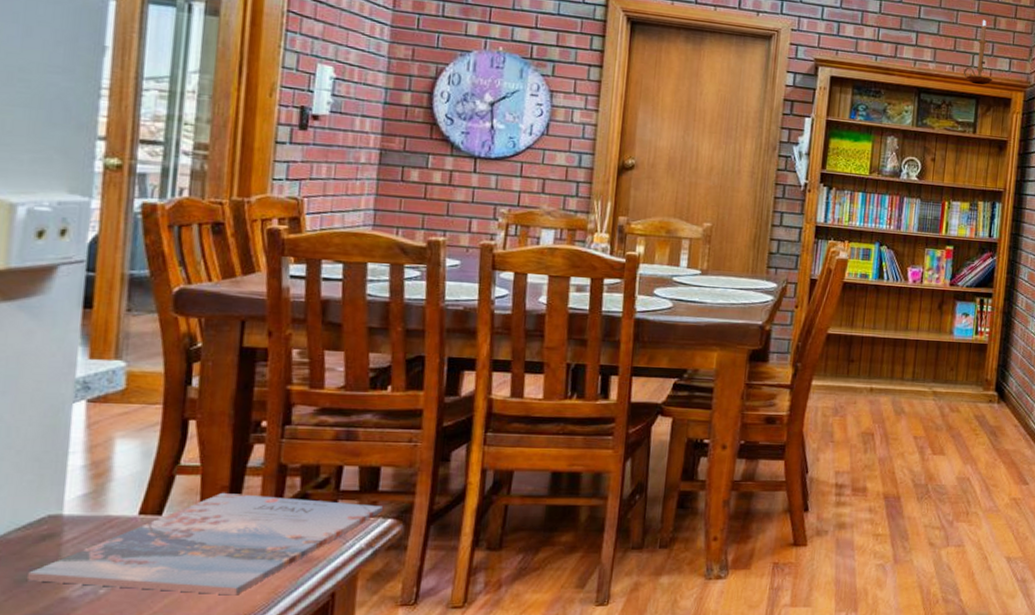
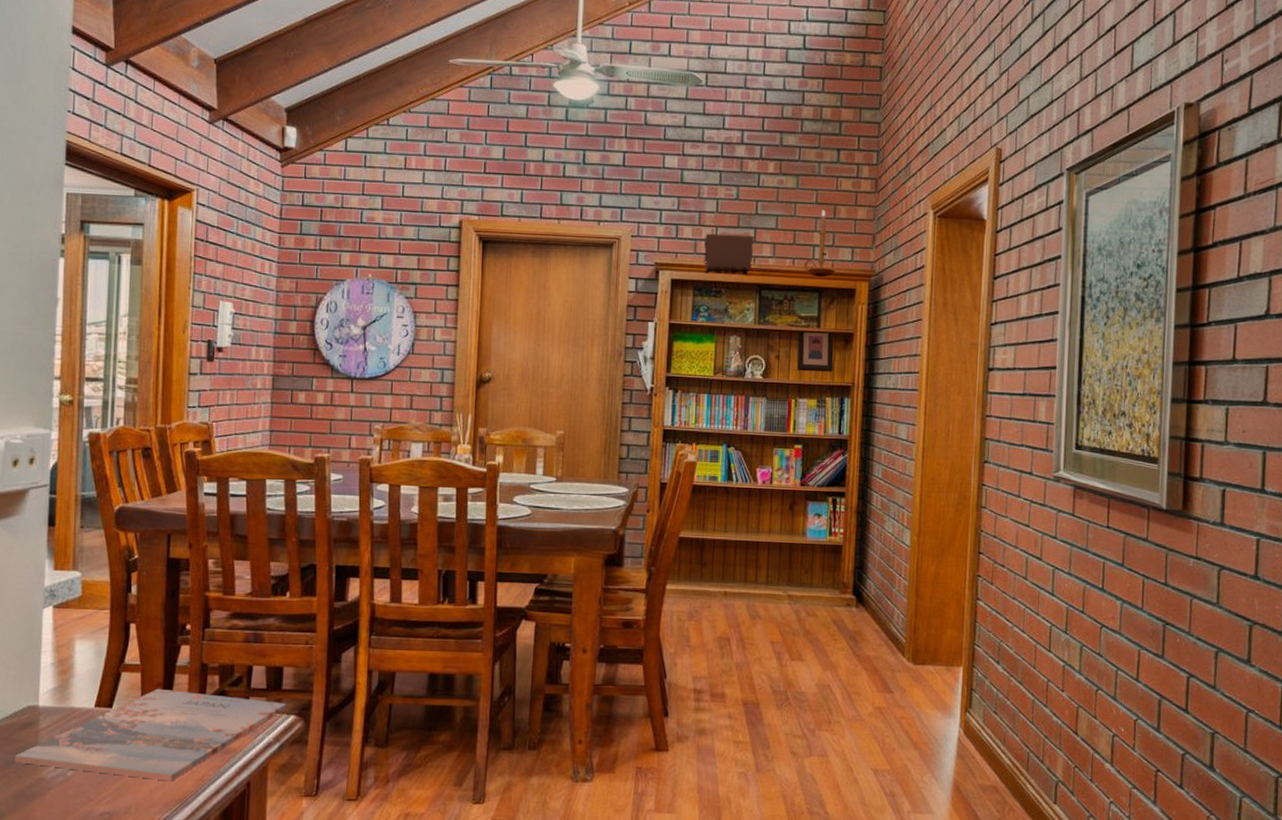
decorative box: none [864,33,916,78] -> present [704,233,754,276]
picture frame: none [952,136,988,177] -> present [797,332,834,372]

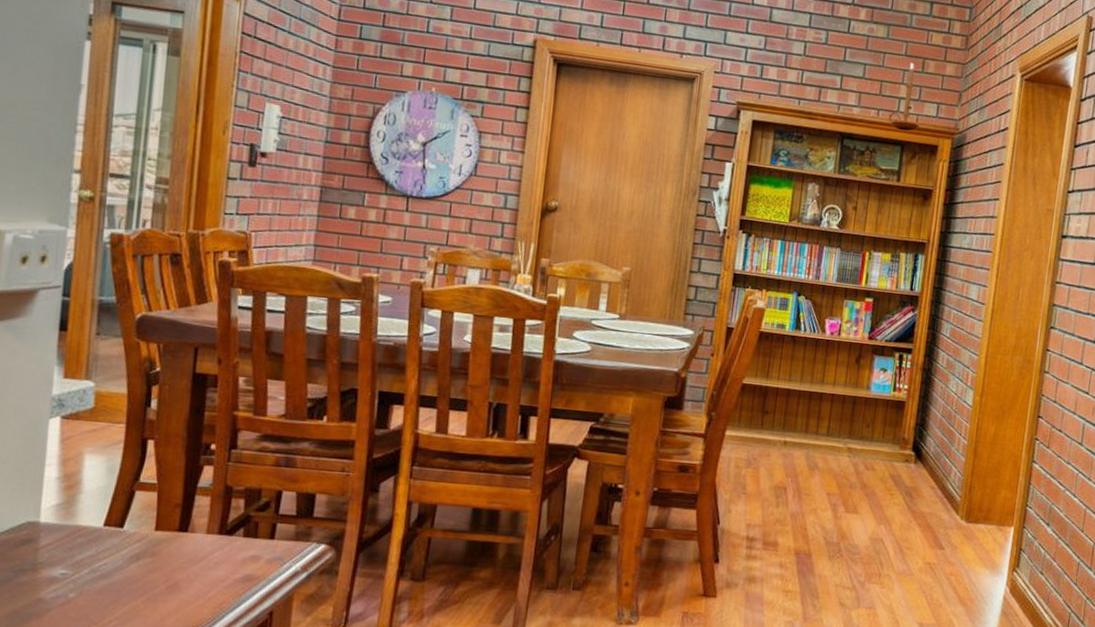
magazine: present [14,688,287,782] -> none [8,509,318,608]
decorative box: present [704,233,754,276] -> none [787,76,841,123]
picture frame: present [797,332,834,372] -> none [874,184,913,227]

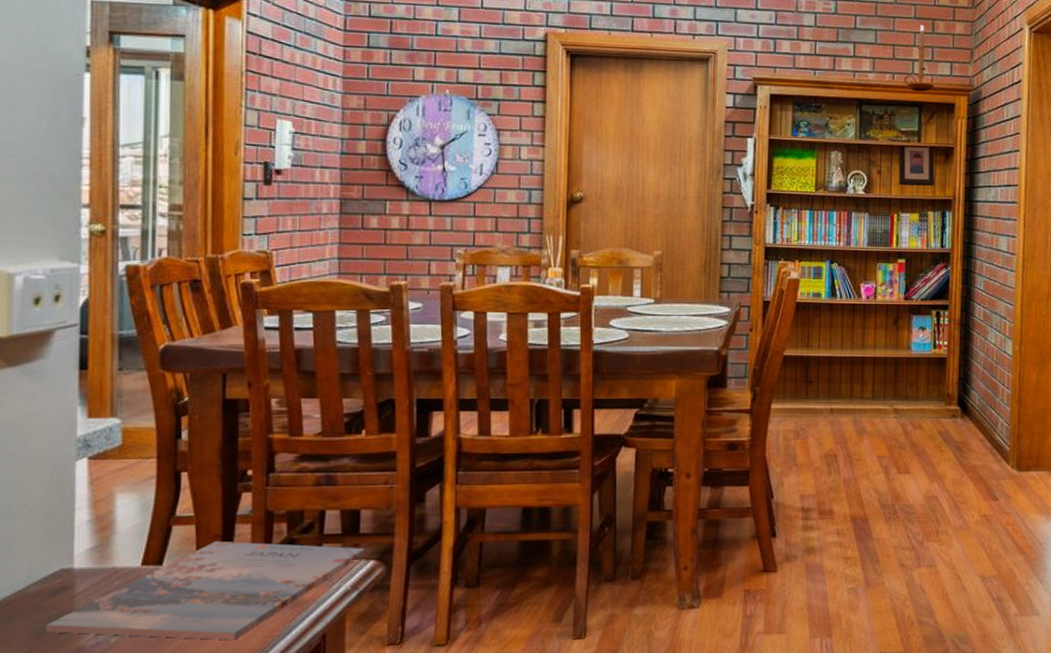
magazine: none [8,509,318,608] -> present [45,540,366,641]
picture frame: none [874,184,913,227] -> present [898,146,935,186]

